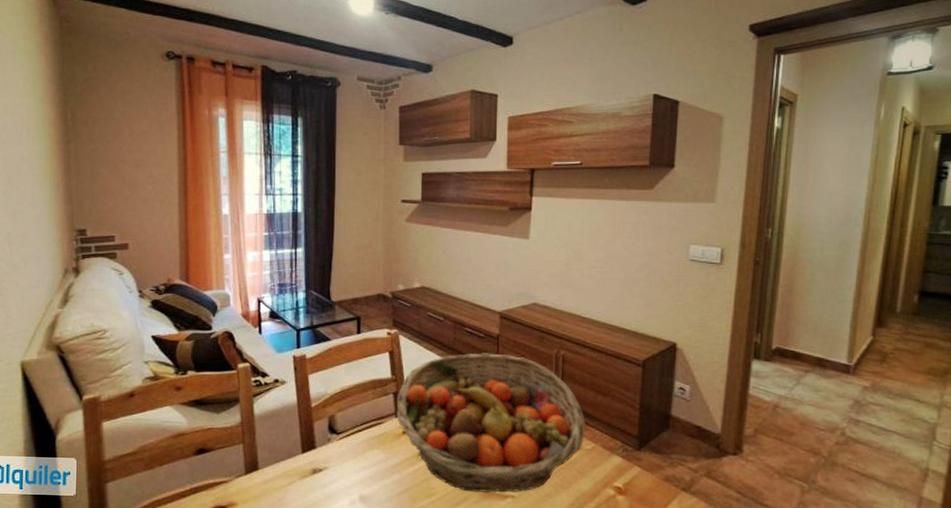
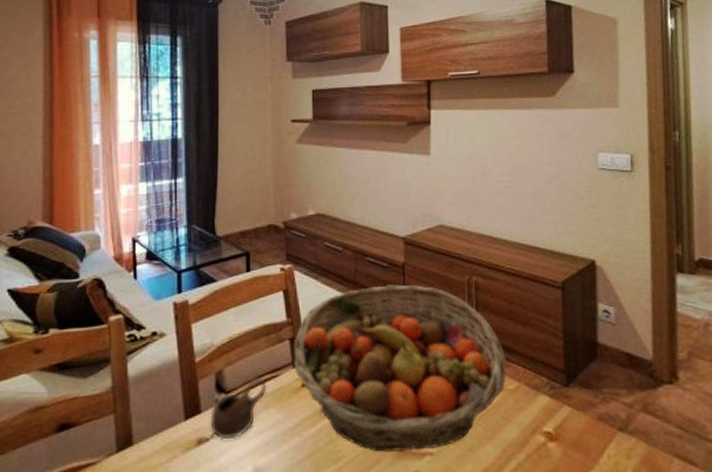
cup: none [323,423,373,472] -> present [210,377,267,440]

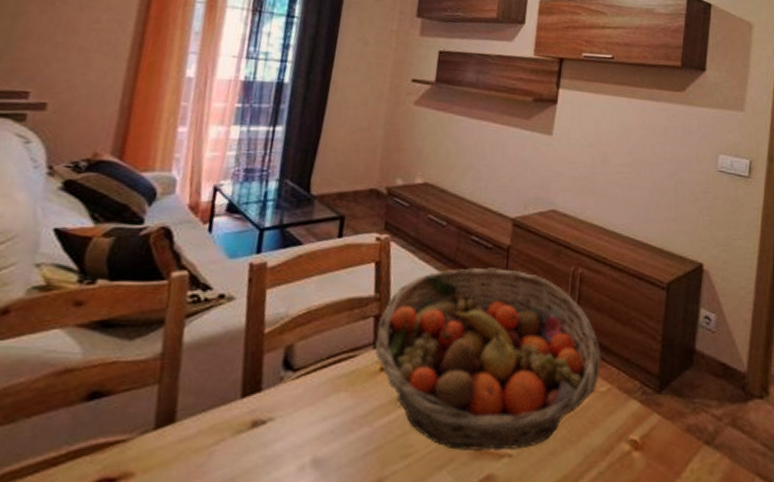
cup: present [210,377,267,440] -> none [269,356,341,424]

